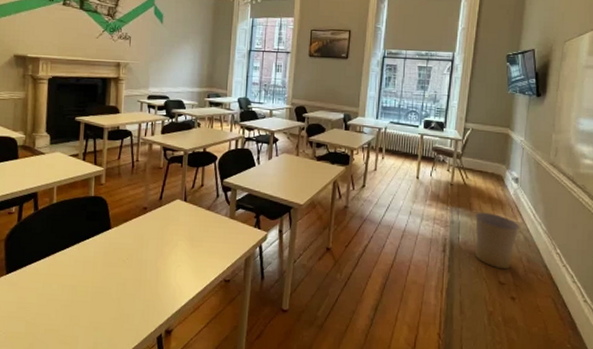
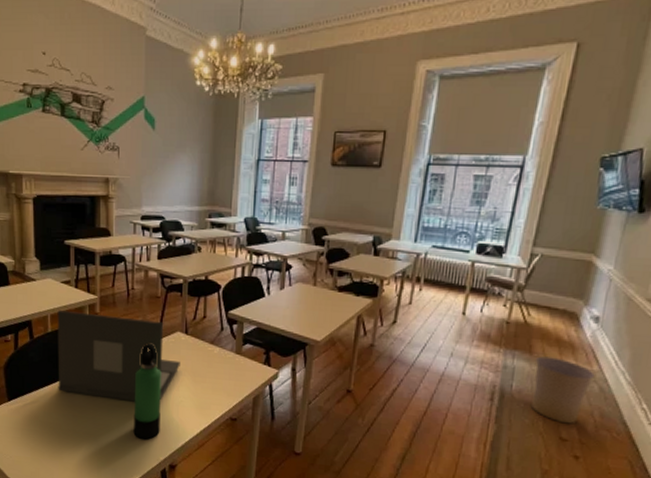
laptop: none [59,182,179,269] -> present [57,310,180,402]
thermos bottle: none [131,212,161,306] -> present [133,344,161,440]

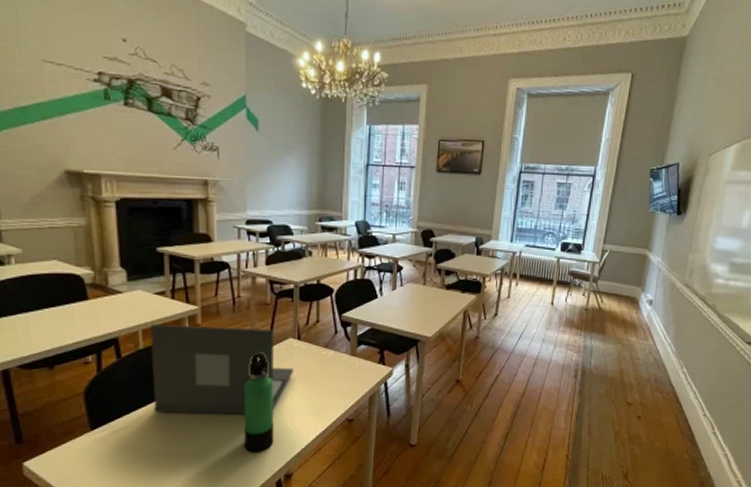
waste bin: present [531,356,595,424] -> none [606,336,651,390]

